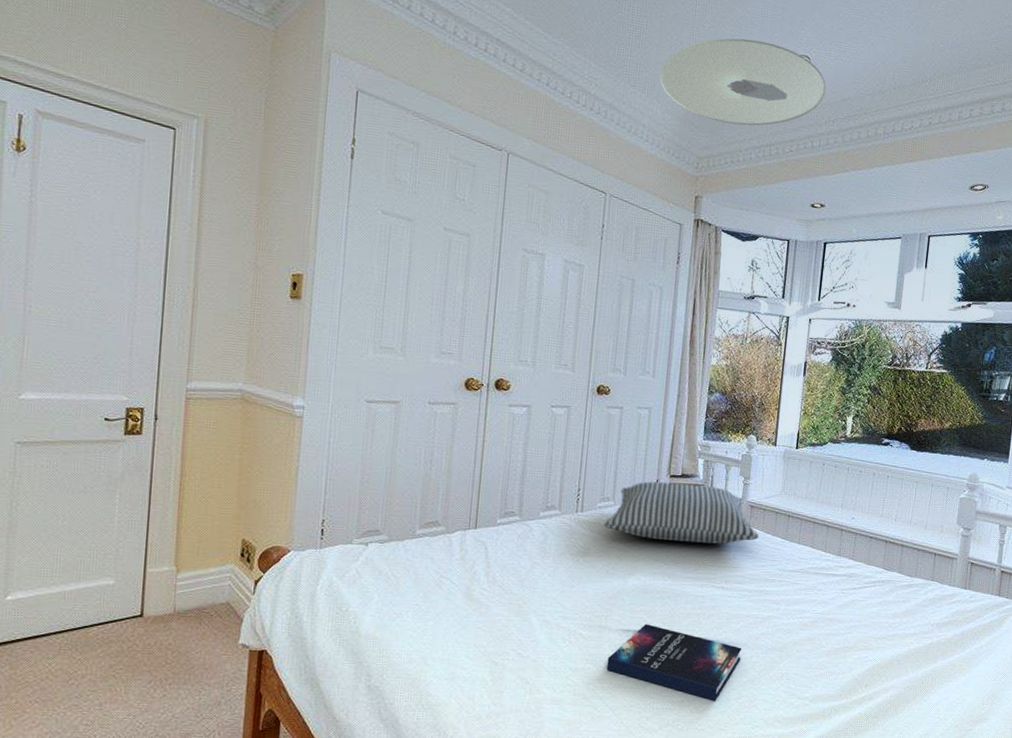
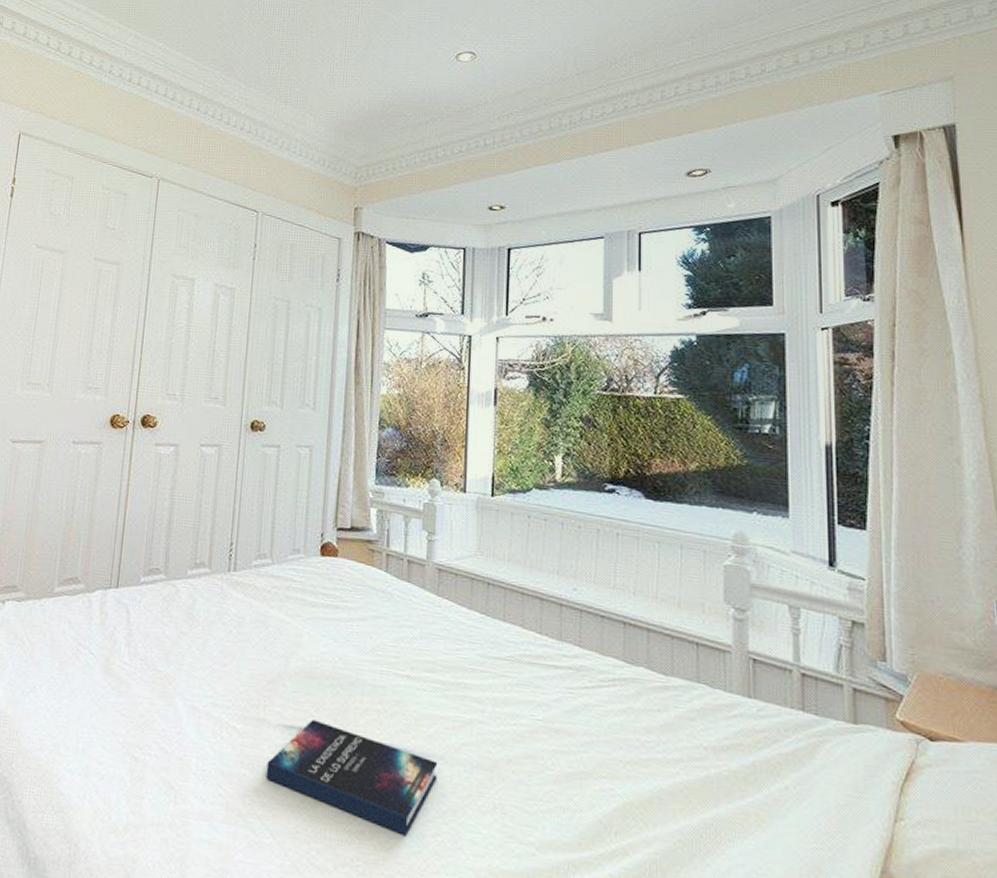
pillow: present [603,481,759,544] -> none [260,535,452,618]
ceiling light: present [659,38,826,126] -> none [311,43,497,130]

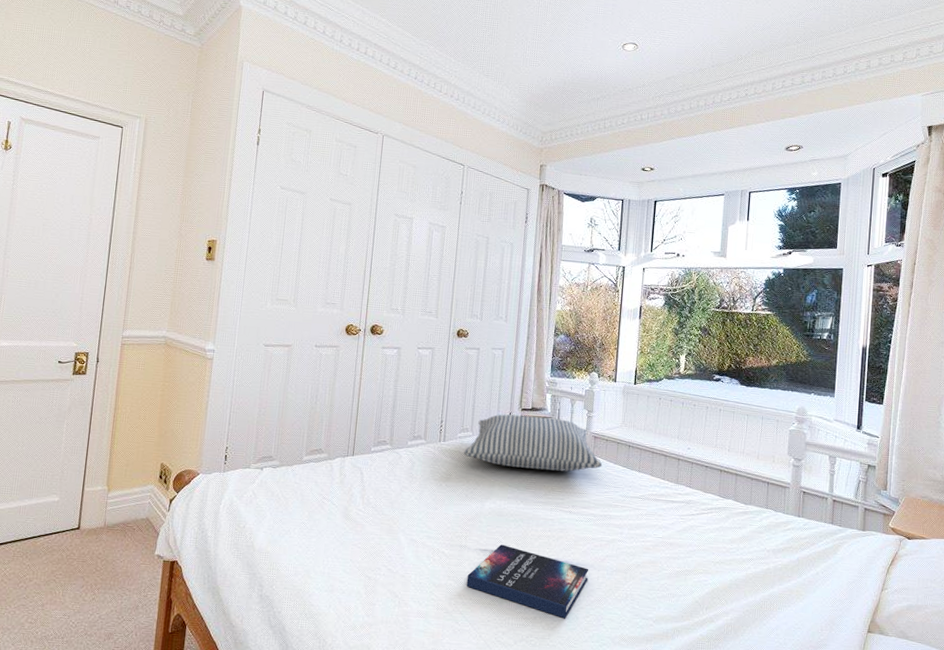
pillow: none [260,535,452,618] -> present [463,414,603,472]

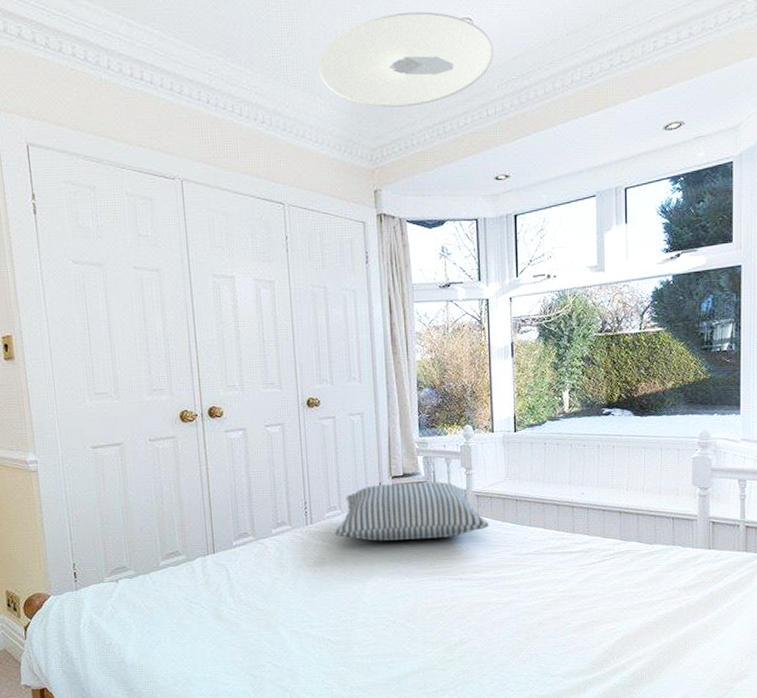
hardback book: present [466,544,589,619] -> none [358,622,489,688]
ceiling light: none [508,32,652,104] -> present [318,11,494,107]

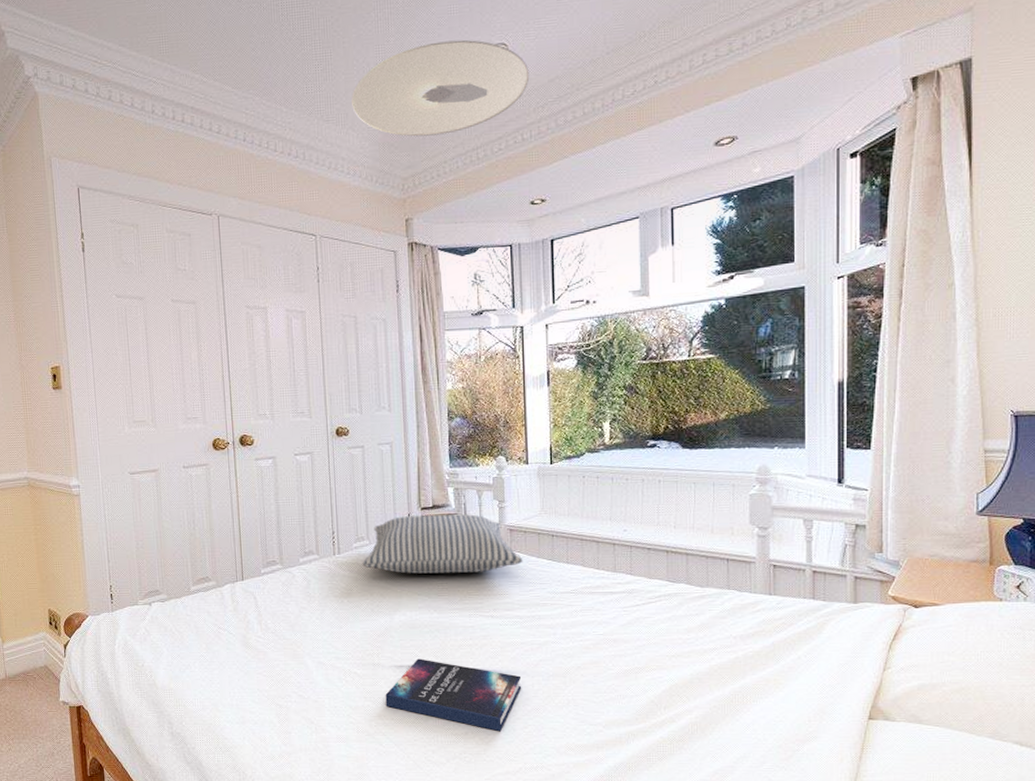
hardback book: none [358,622,489,688] -> present [385,658,522,732]

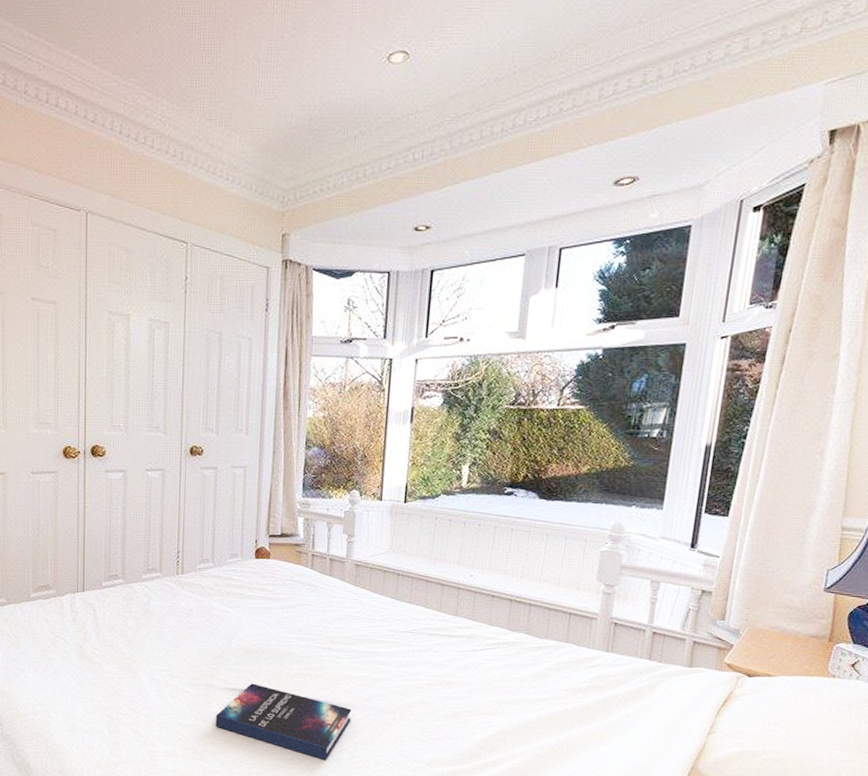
ceiling light: present [350,39,530,137] -> none [236,43,429,146]
pillow: present [362,514,523,574] -> none [204,542,366,605]

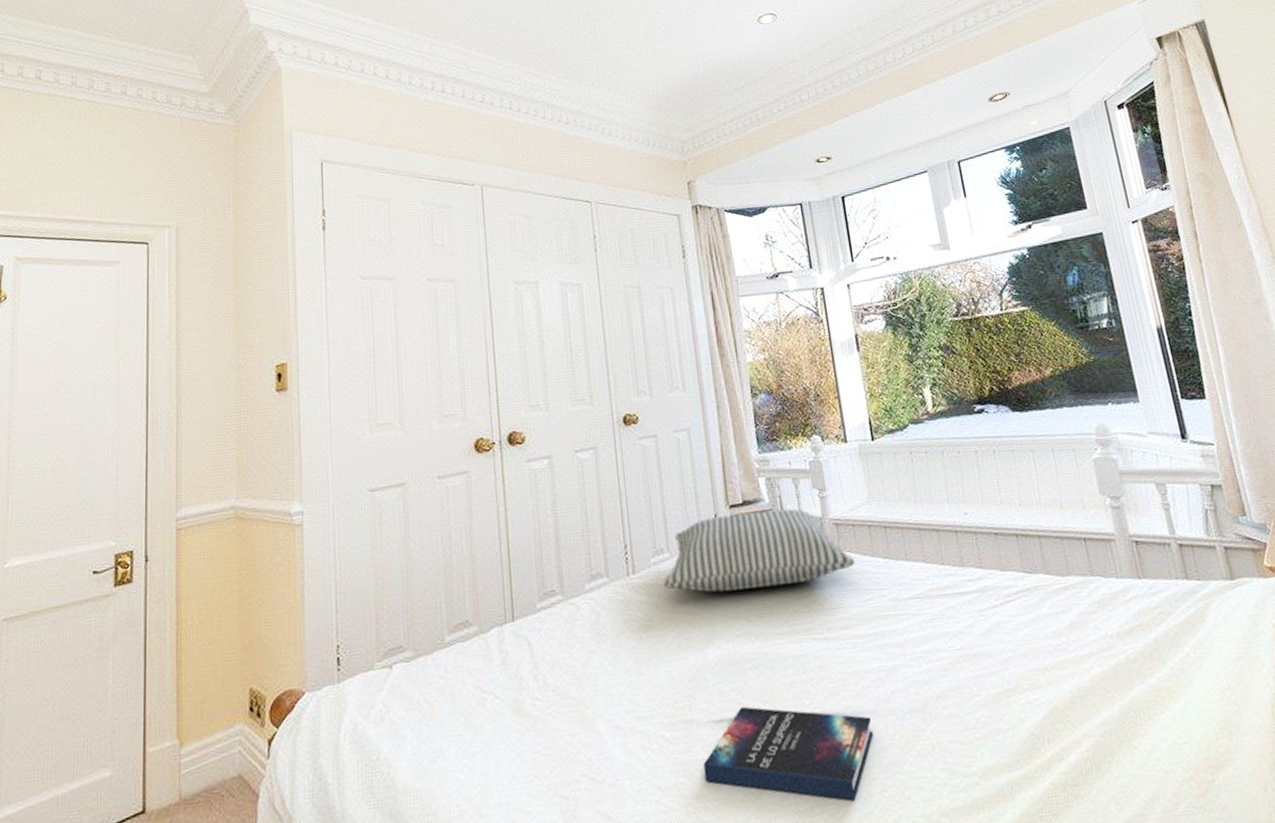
pillow: none [204,542,366,605] -> present [663,508,856,593]

